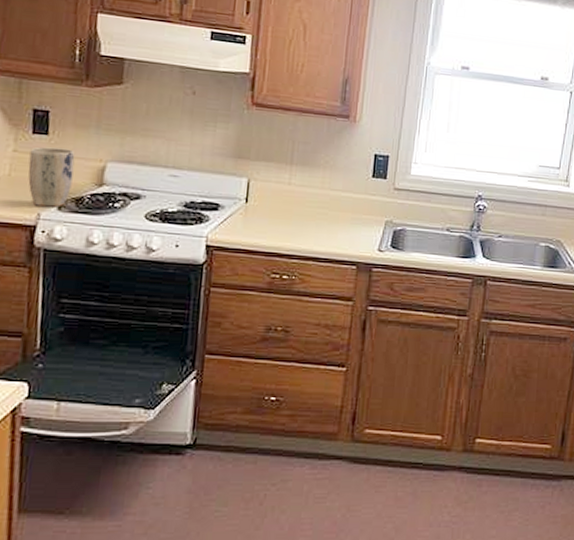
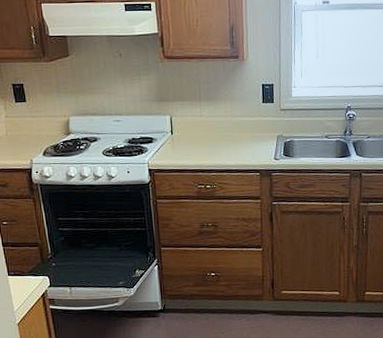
plant pot: present [28,146,75,207] -> none [16,110,49,154]

